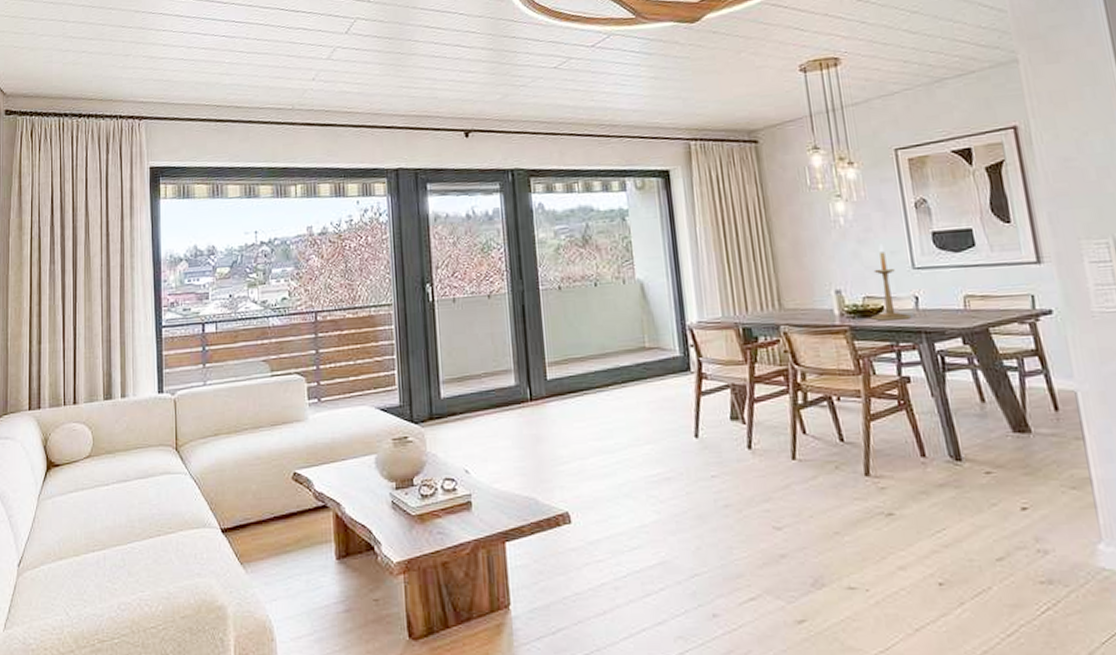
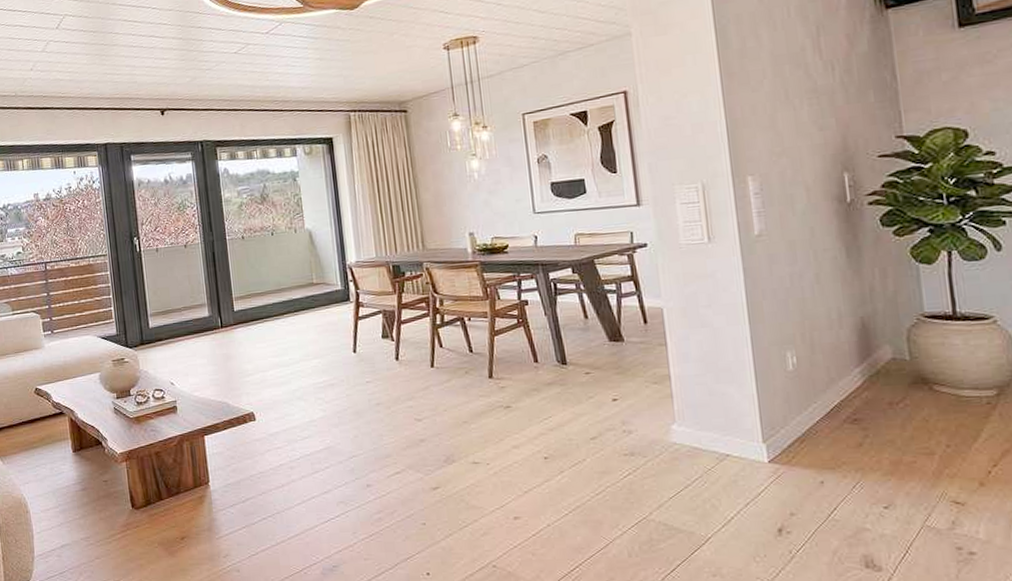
candlestick: present [871,243,911,321] -> none [498,193,530,257]

